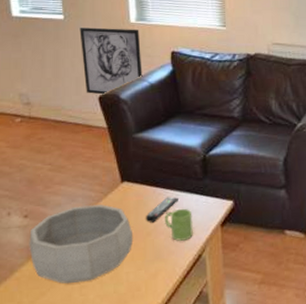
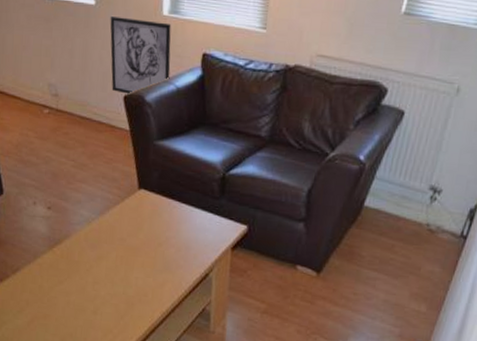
decorative bowl: present [29,204,134,284] -> none [51,206,146,279]
remote control: present [145,196,178,223] -> none [158,211,192,234]
mug: present [164,208,193,241] -> none [176,224,205,257]

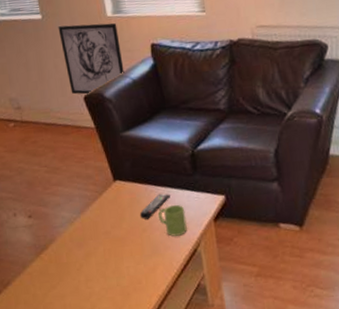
remote control: none [158,211,192,234] -> present [139,193,170,220]
mug: none [176,224,205,257] -> present [157,204,187,236]

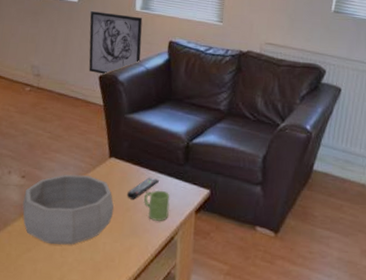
decorative bowl: none [35,203,131,278] -> present [22,174,115,245]

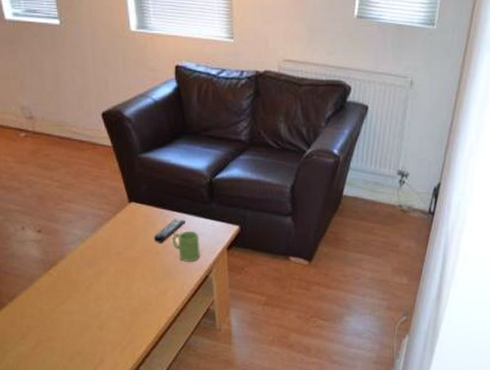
decorative bowl: present [22,174,115,245] -> none [44,223,143,296]
wall art: present [88,11,143,75] -> none [77,35,146,111]

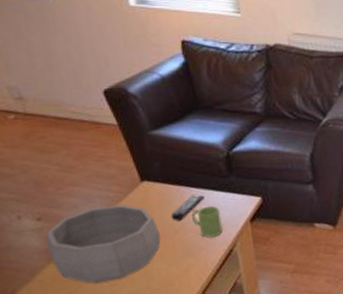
decorative bowl: none [44,223,143,296] -> present [46,204,161,284]

